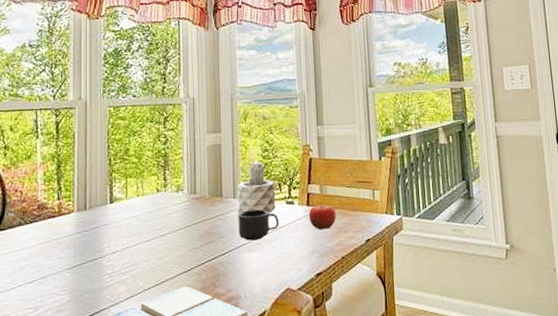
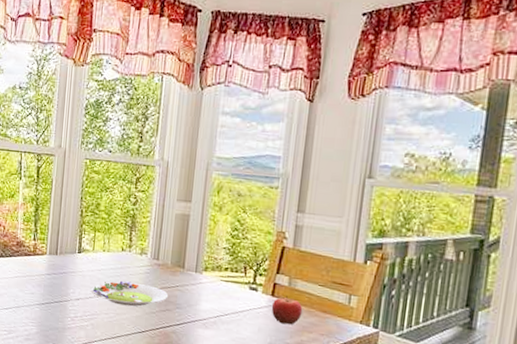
salad plate: none [128,221,210,249] -> present [91,280,169,307]
succulent plant: present [237,162,276,213] -> none [198,239,241,295]
mug: present [238,209,279,241] -> none [195,287,239,319]

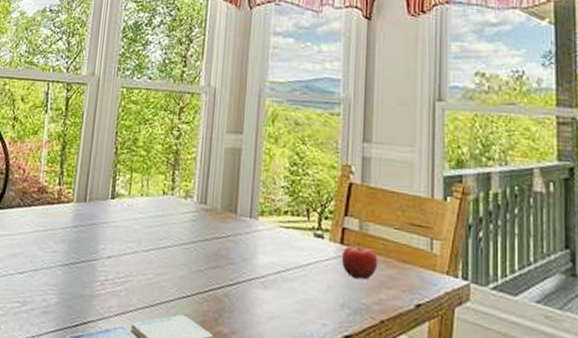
salad plate: present [91,280,169,307] -> none [125,231,219,264]

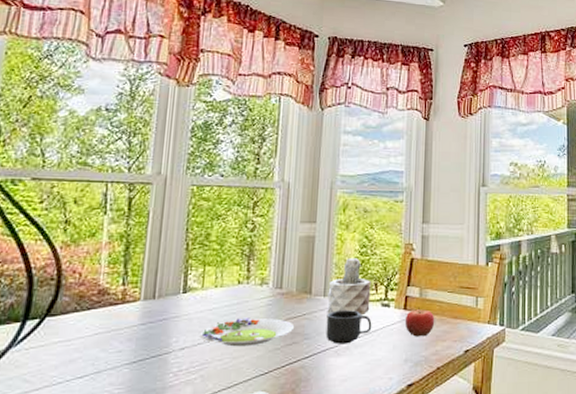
salad plate: none [125,231,219,264] -> present [199,317,295,347]
mug: none [251,235,303,276] -> present [326,310,372,344]
succulent plant: none [253,176,302,244] -> present [327,258,371,314]

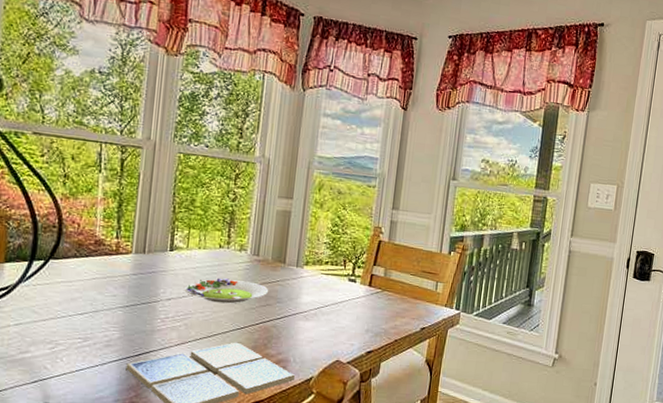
mug: present [326,310,372,344] -> none [296,280,339,311]
succulent plant: present [327,258,371,314] -> none [299,234,340,287]
fruit: present [404,307,435,337] -> none [368,285,397,312]

